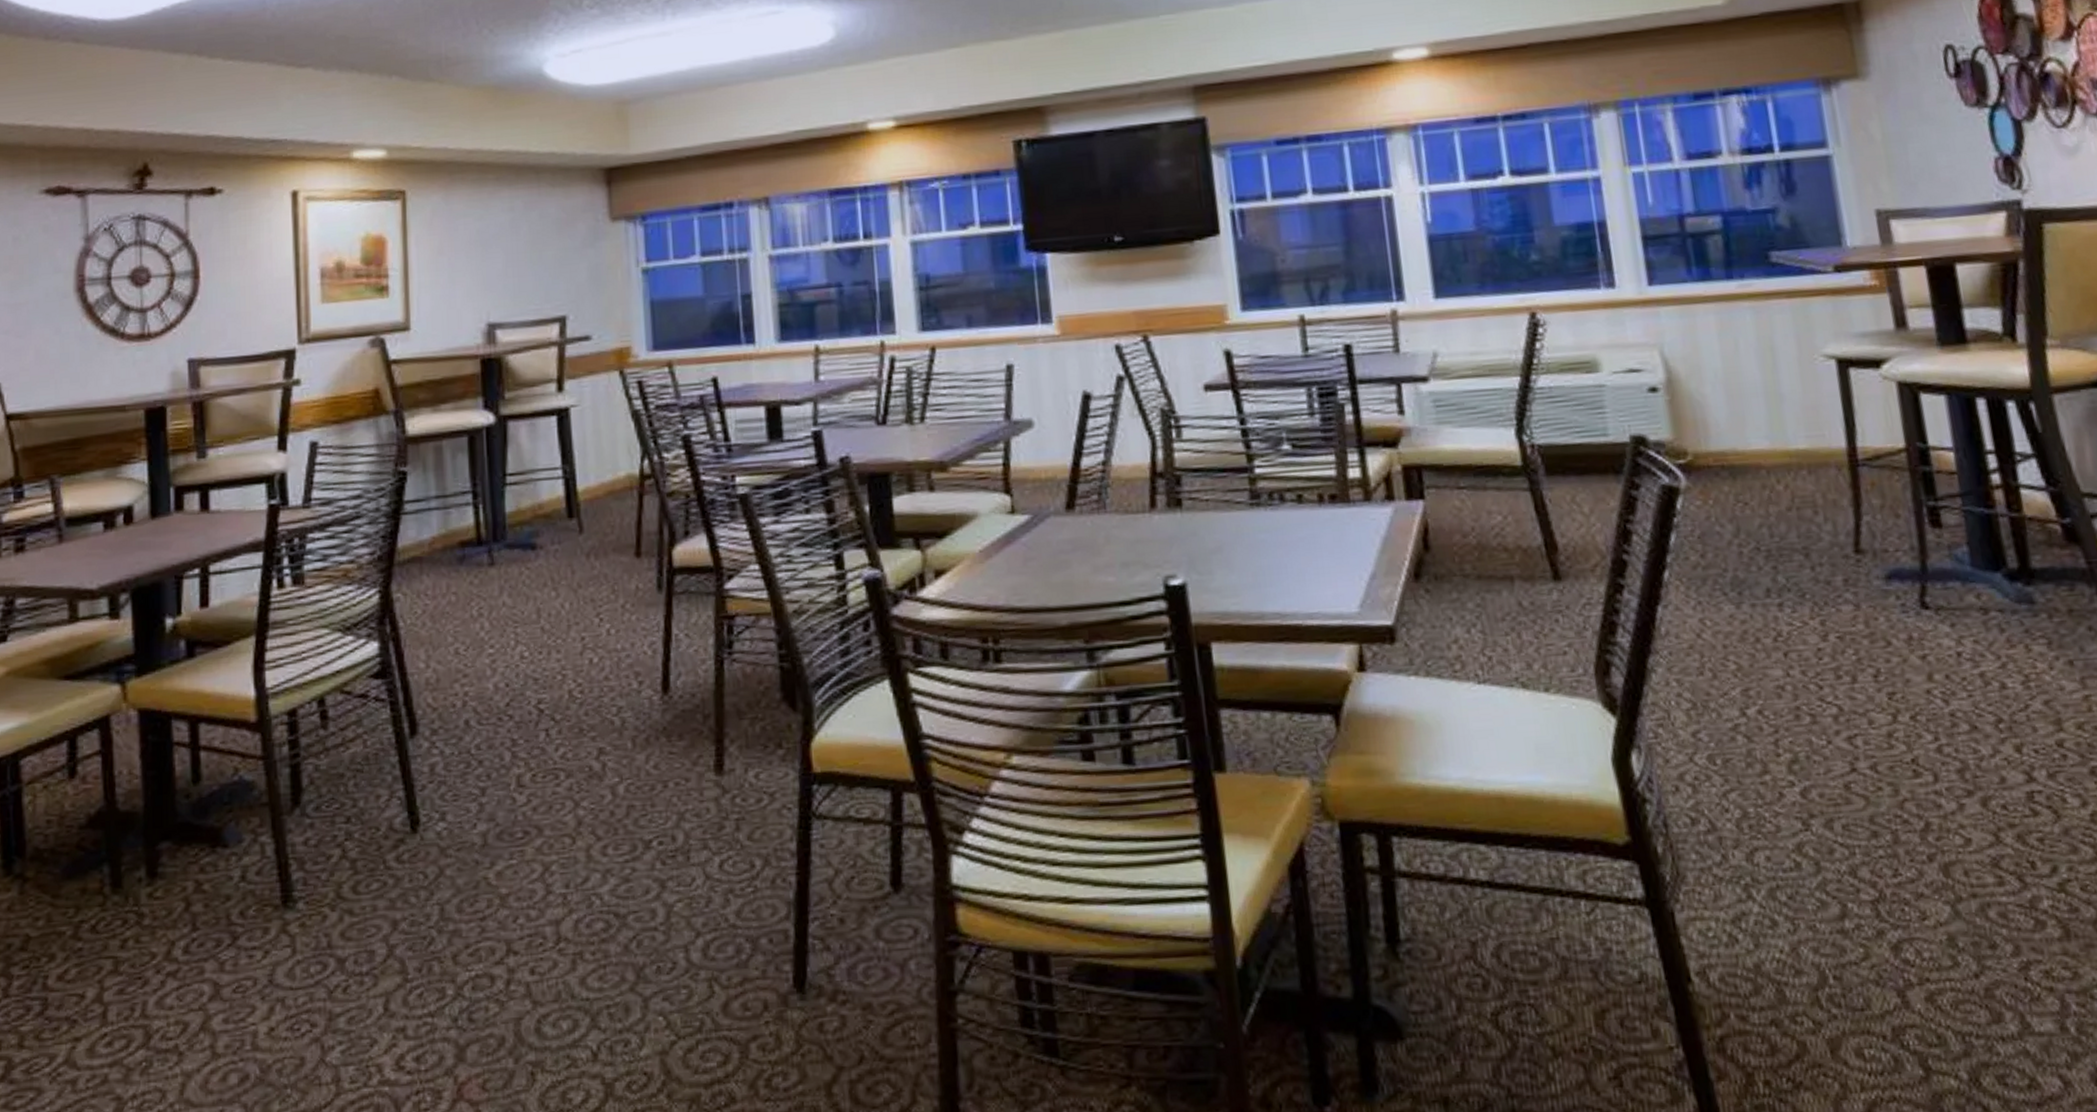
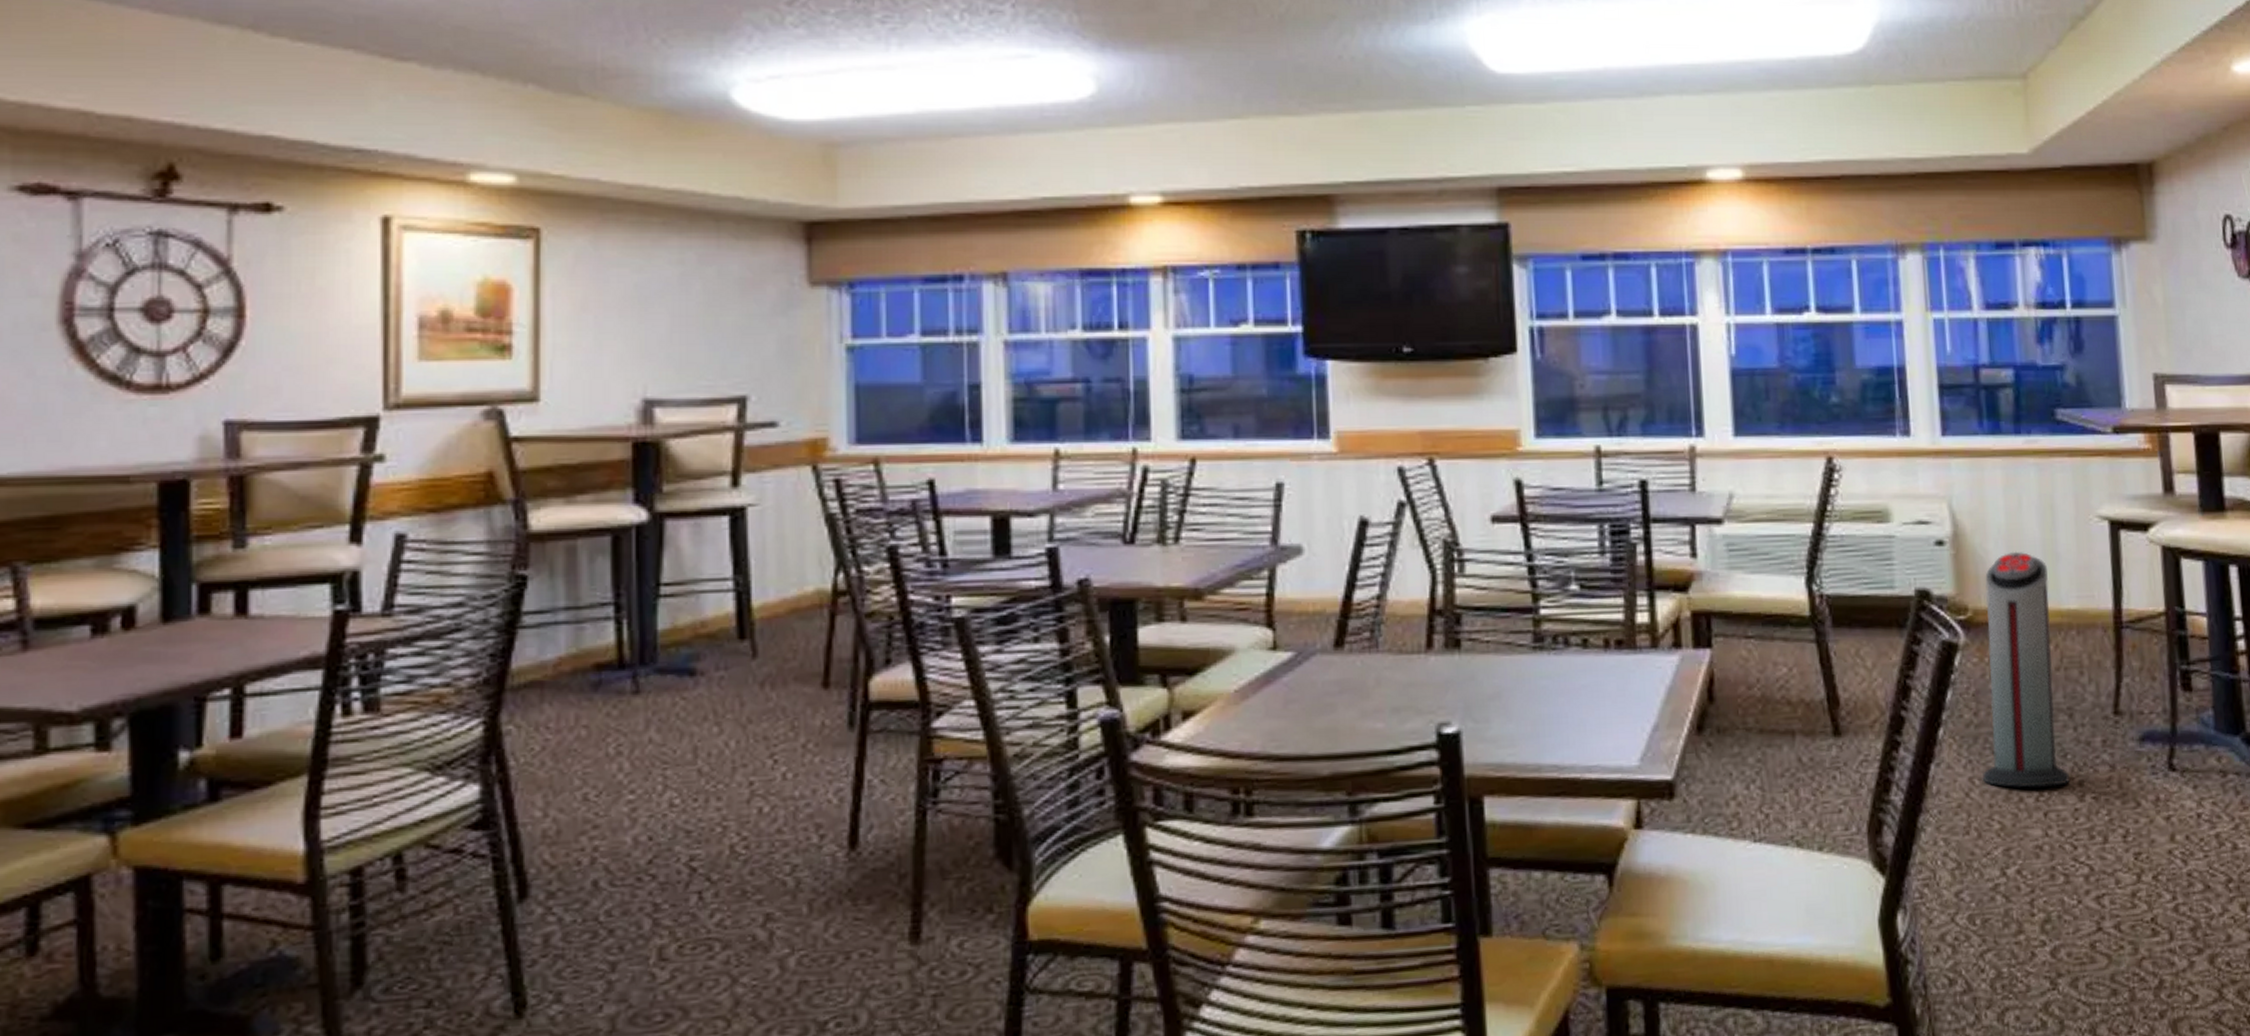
air purifier: none [1703,394,1810,629] -> present [1983,551,2070,788]

